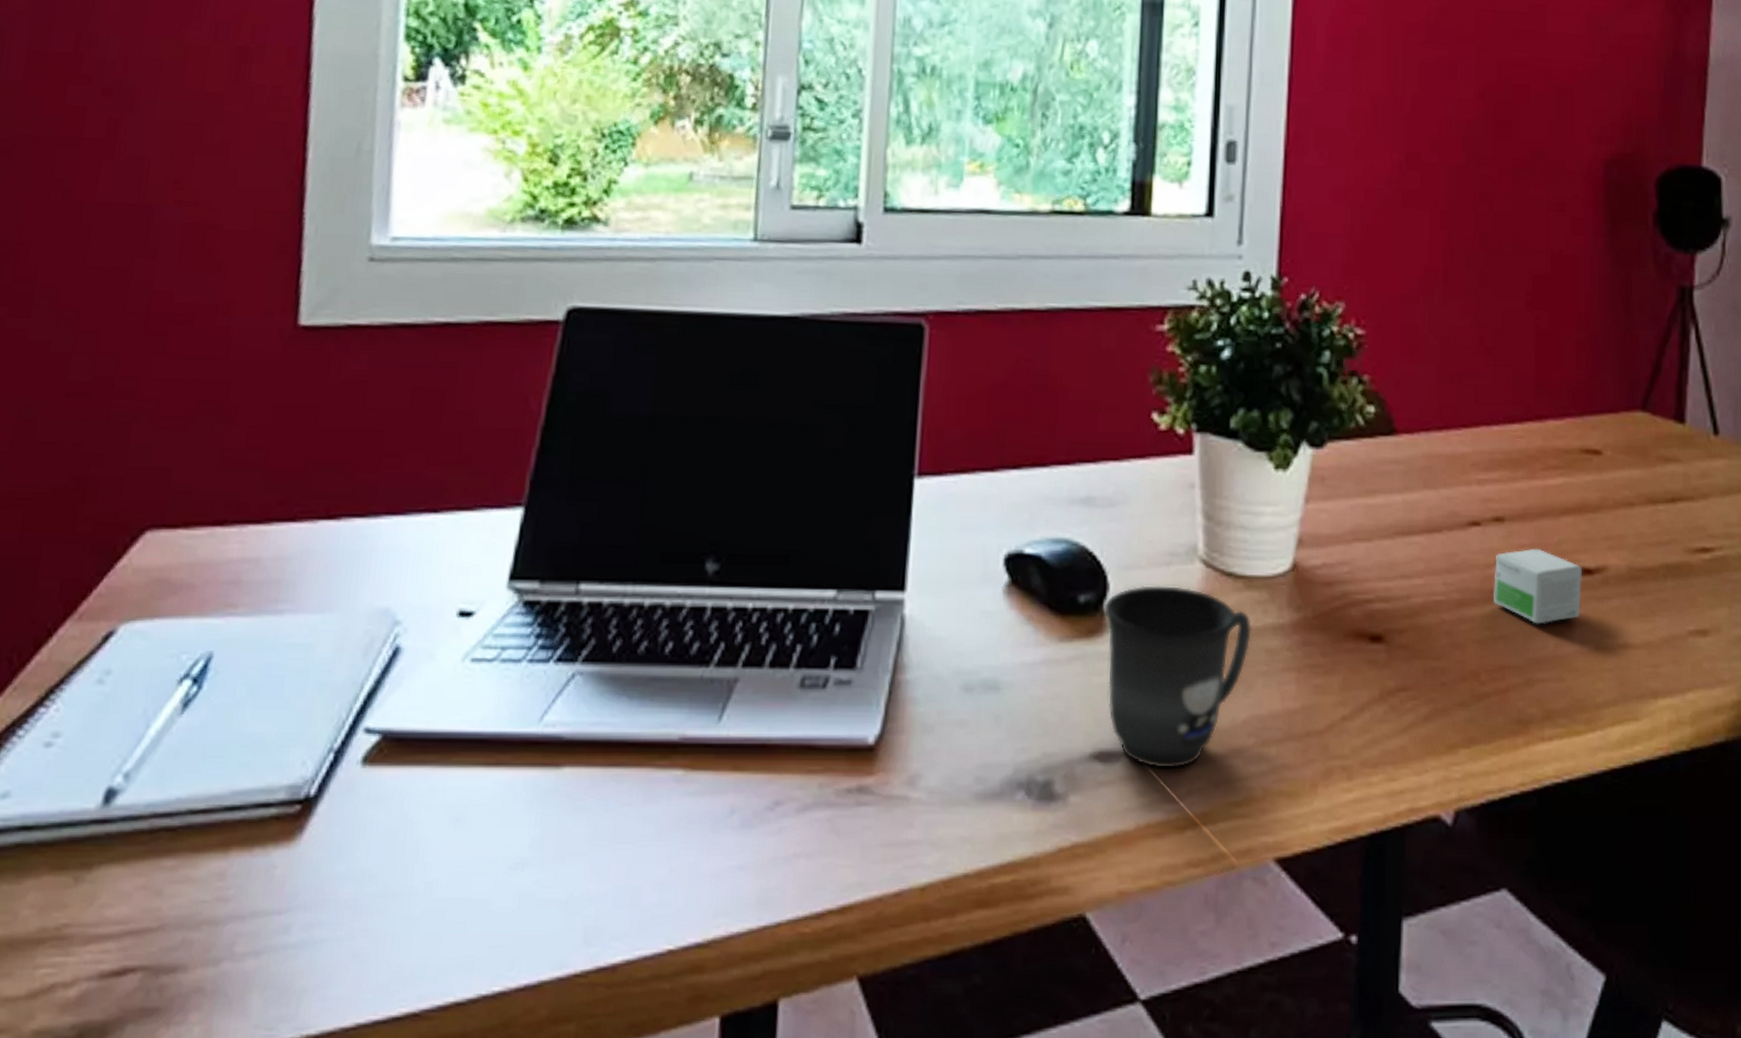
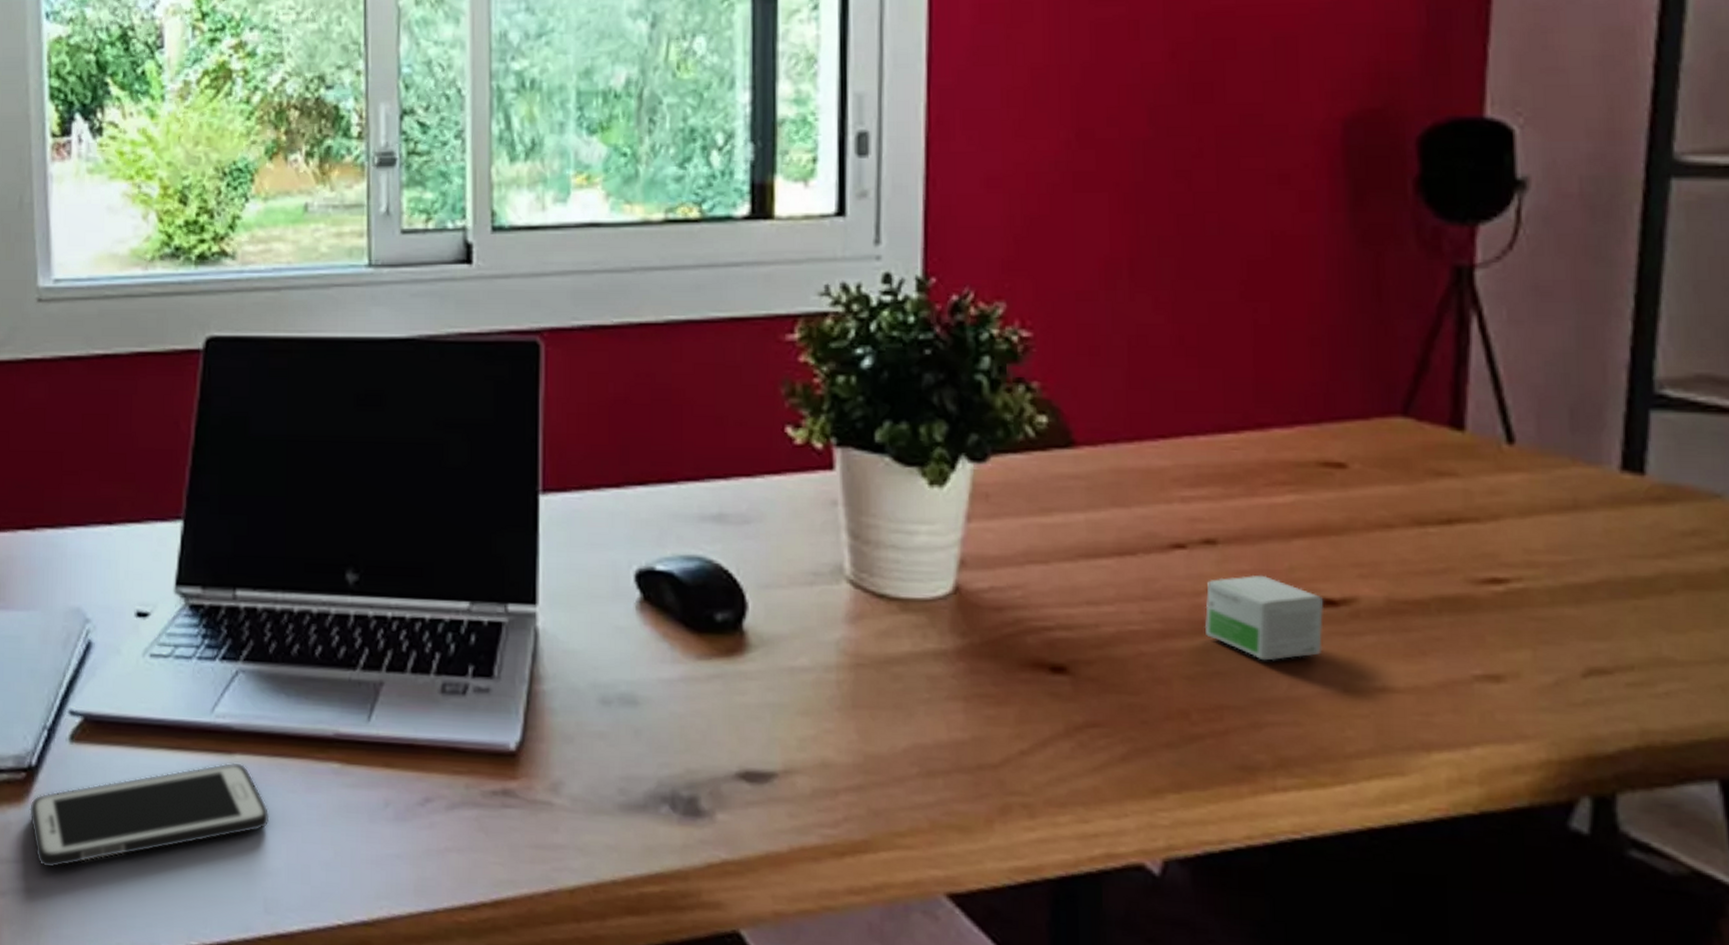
cell phone: none [301,776,599,917] -> present [29,762,270,868]
mug: present [1103,584,1253,768] -> none [743,605,910,794]

